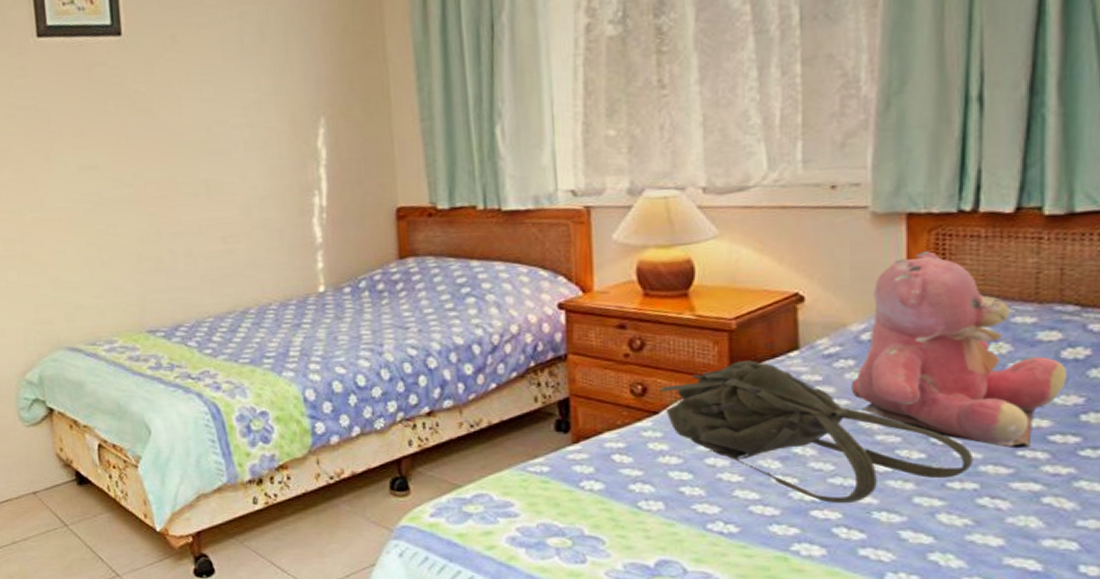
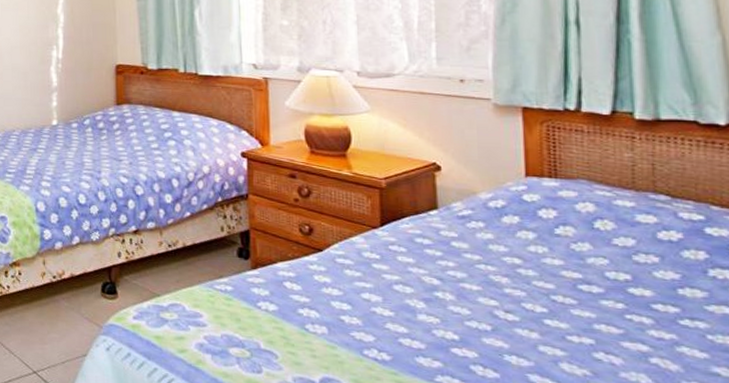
backpack: present [659,359,974,504] -> none [323,213,589,346]
teddy bear: present [851,250,1067,449] -> none [482,138,663,313]

